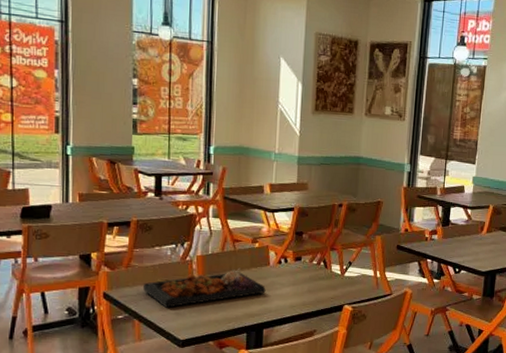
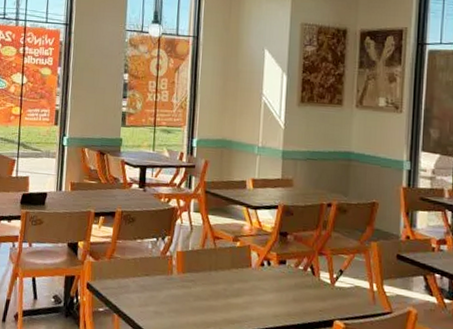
food tray: present [143,267,266,308] -> none [124,267,247,305]

